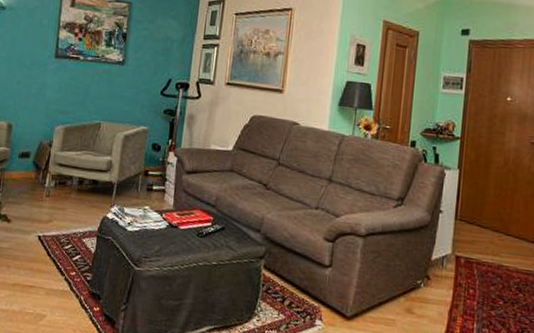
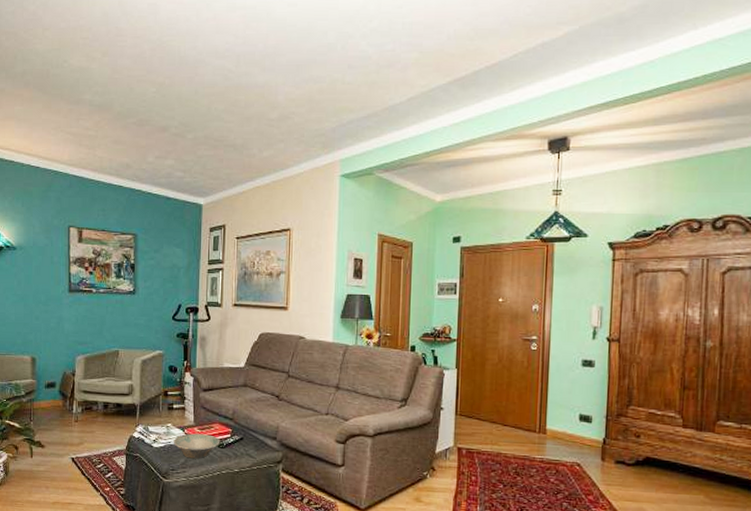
bowl: none [149,218,200,248] -> present [173,433,221,459]

